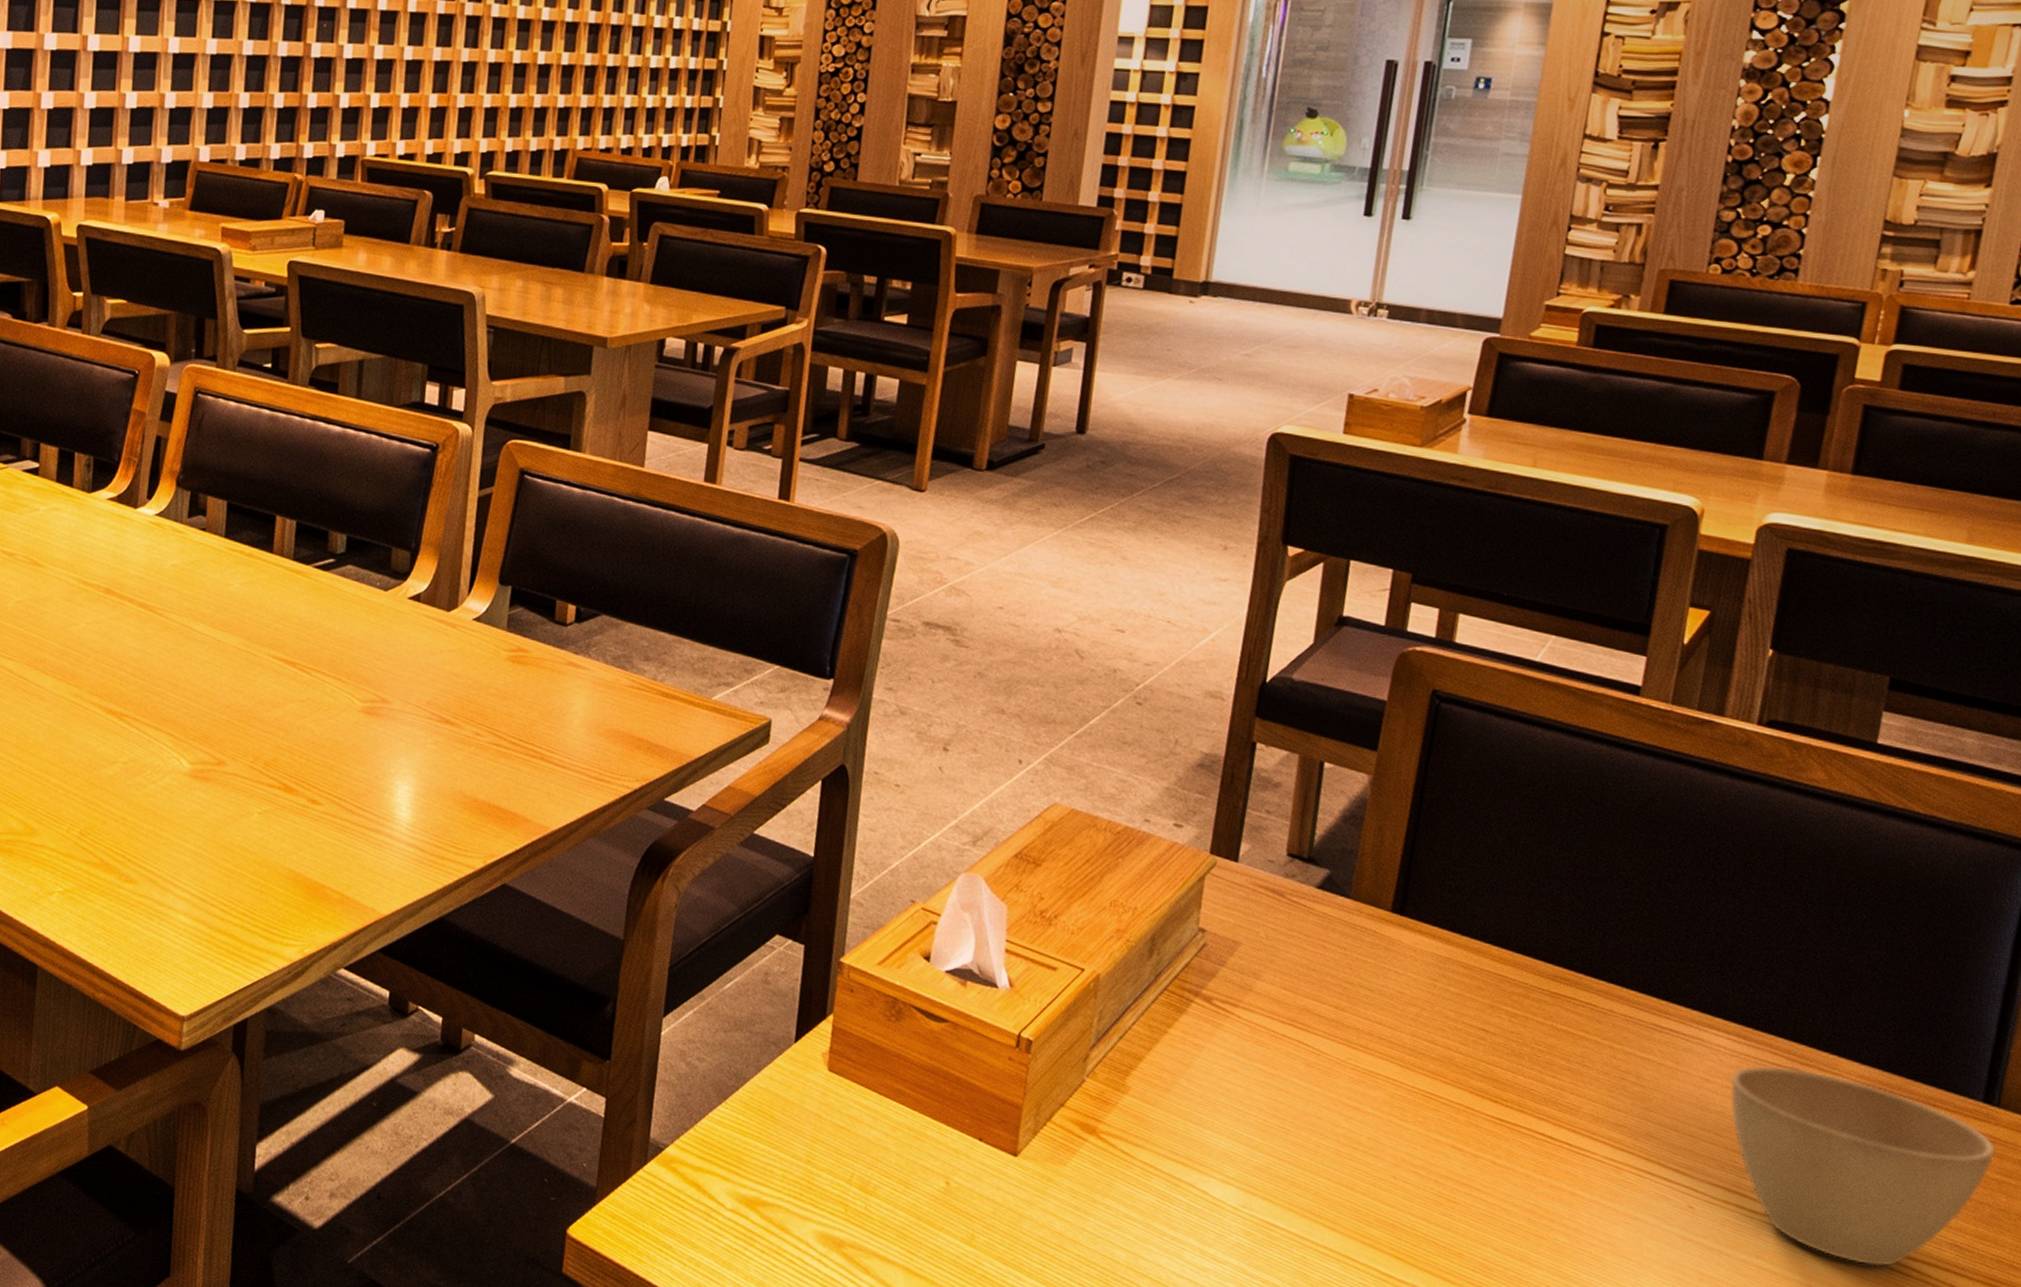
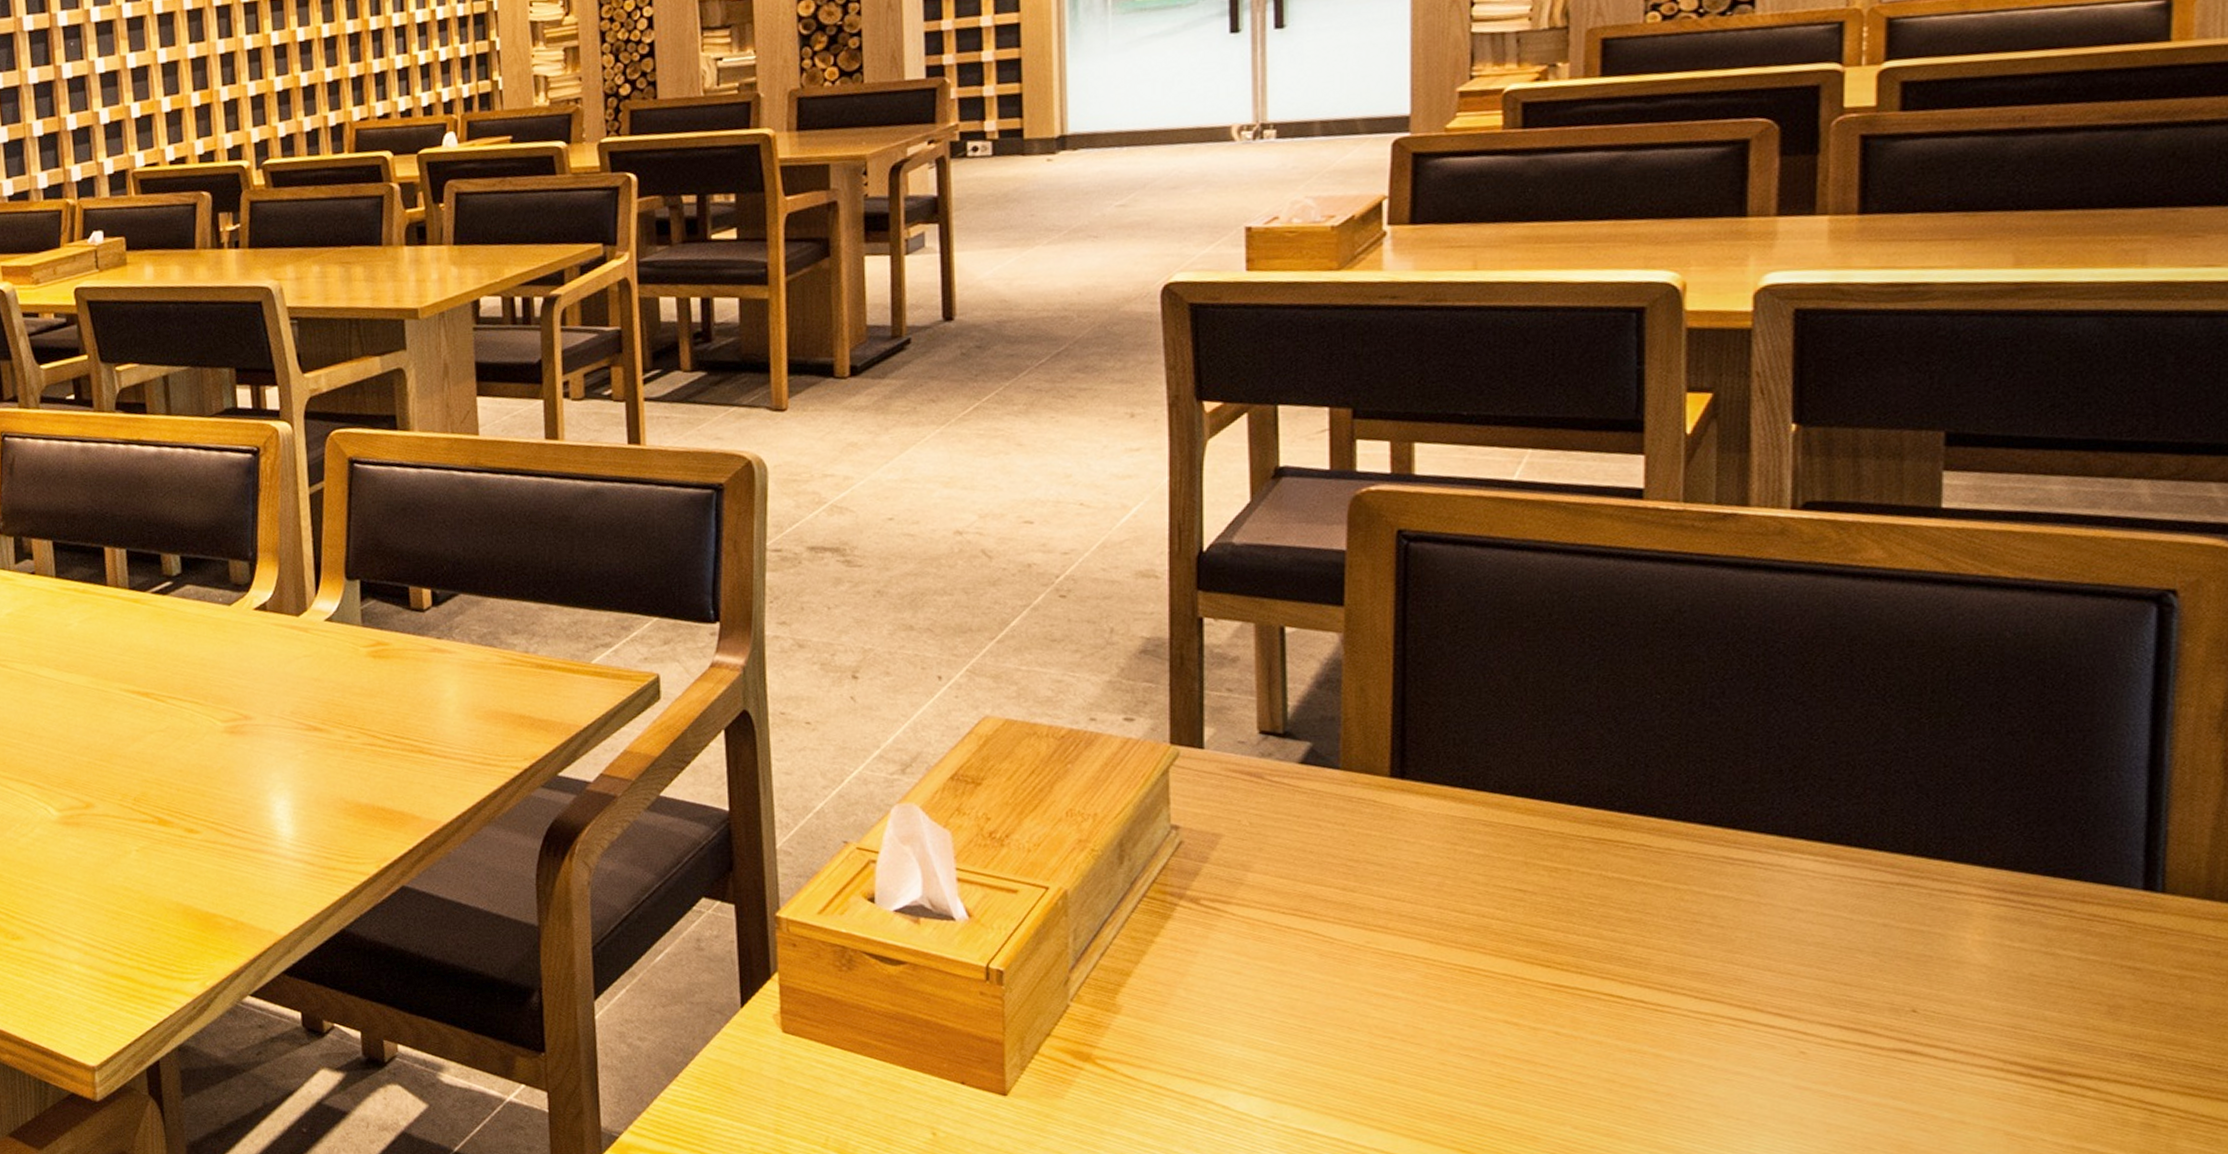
cup: present [1730,1065,1996,1267] -> none [1827,882,2170,1091]

